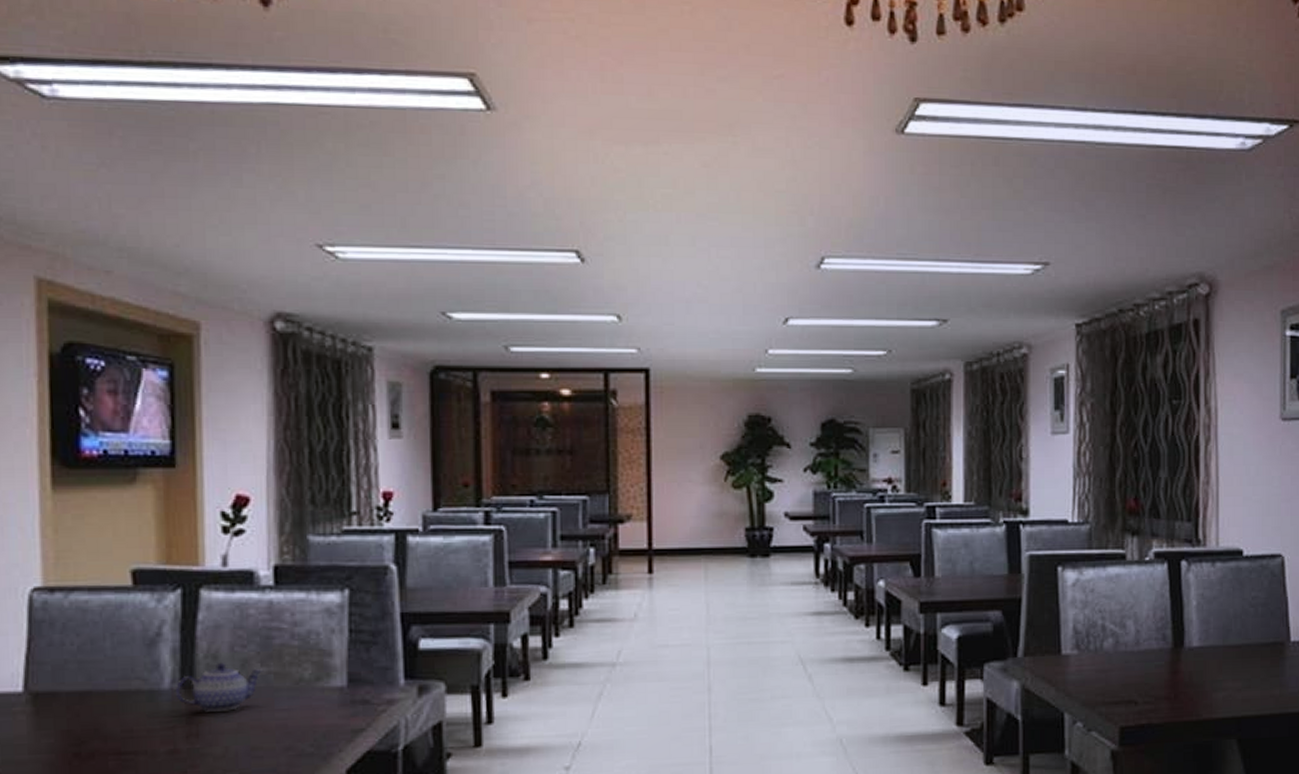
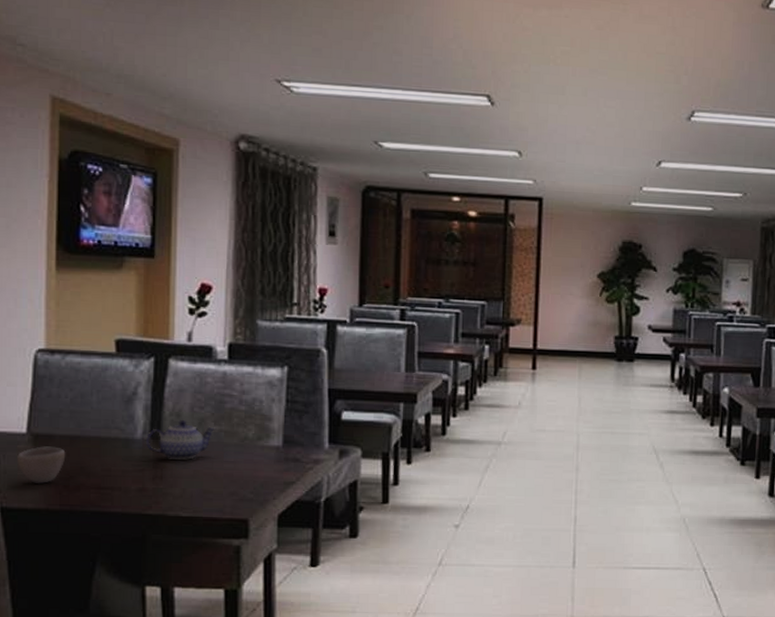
cup: none [13,706,75,753] -> present [17,446,66,484]

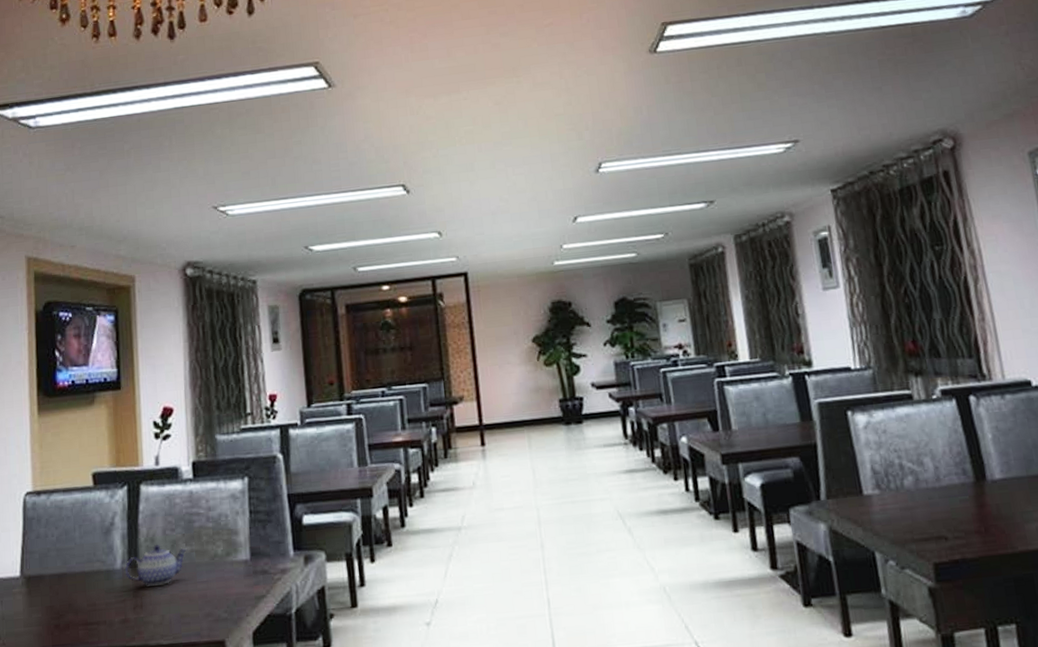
cup: present [17,446,66,484] -> none [13,587,55,626]

